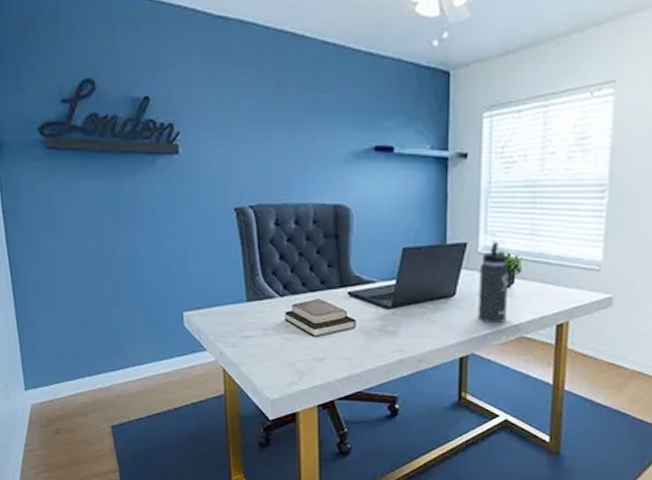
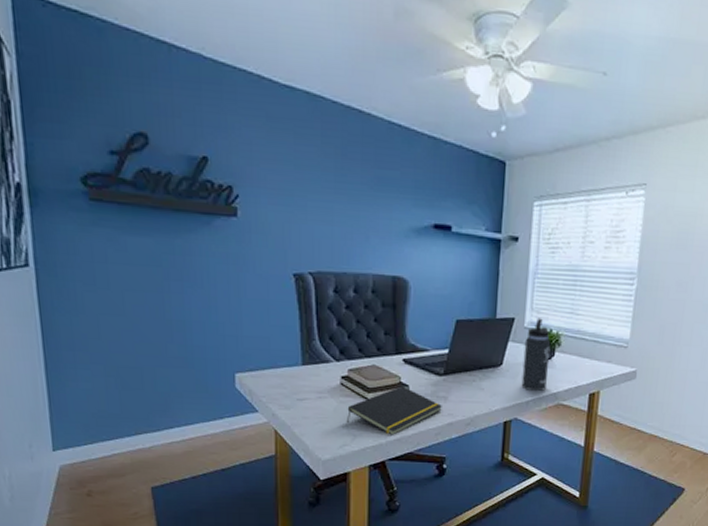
notepad: none [293,321,391,373] -> present [347,386,442,435]

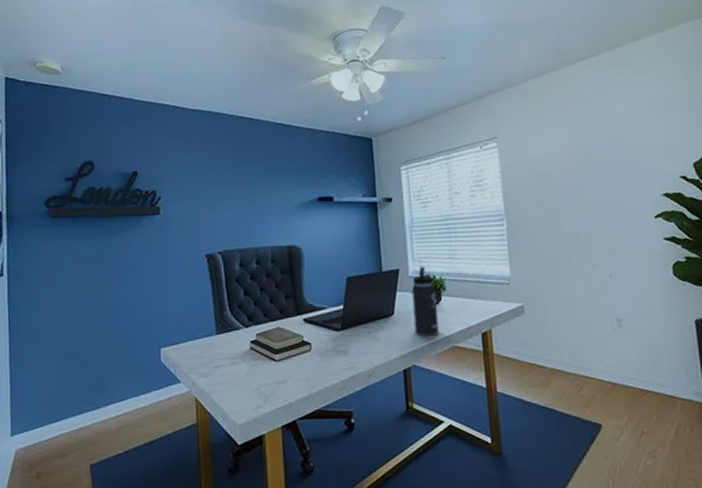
notepad: present [347,386,442,435] -> none [258,344,343,394]

